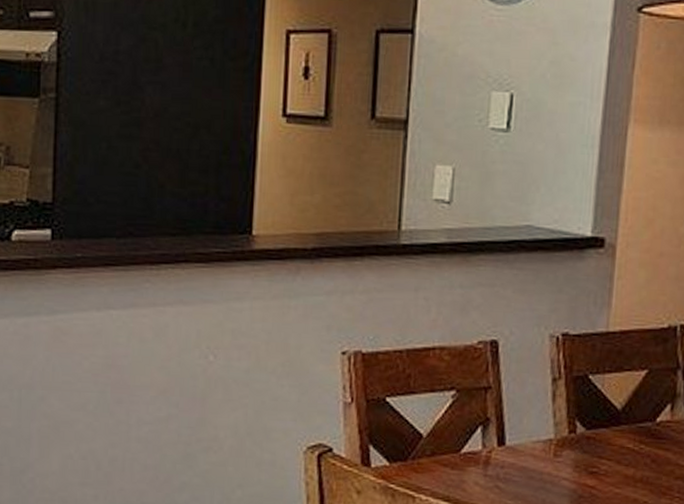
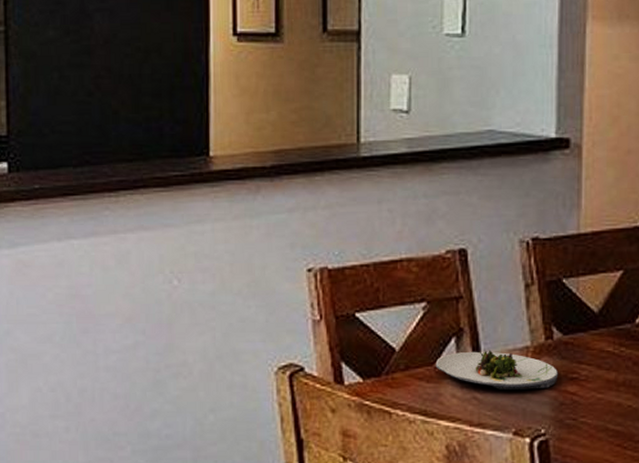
salad plate: none [460,440,580,481] -> present [435,350,559,390]

